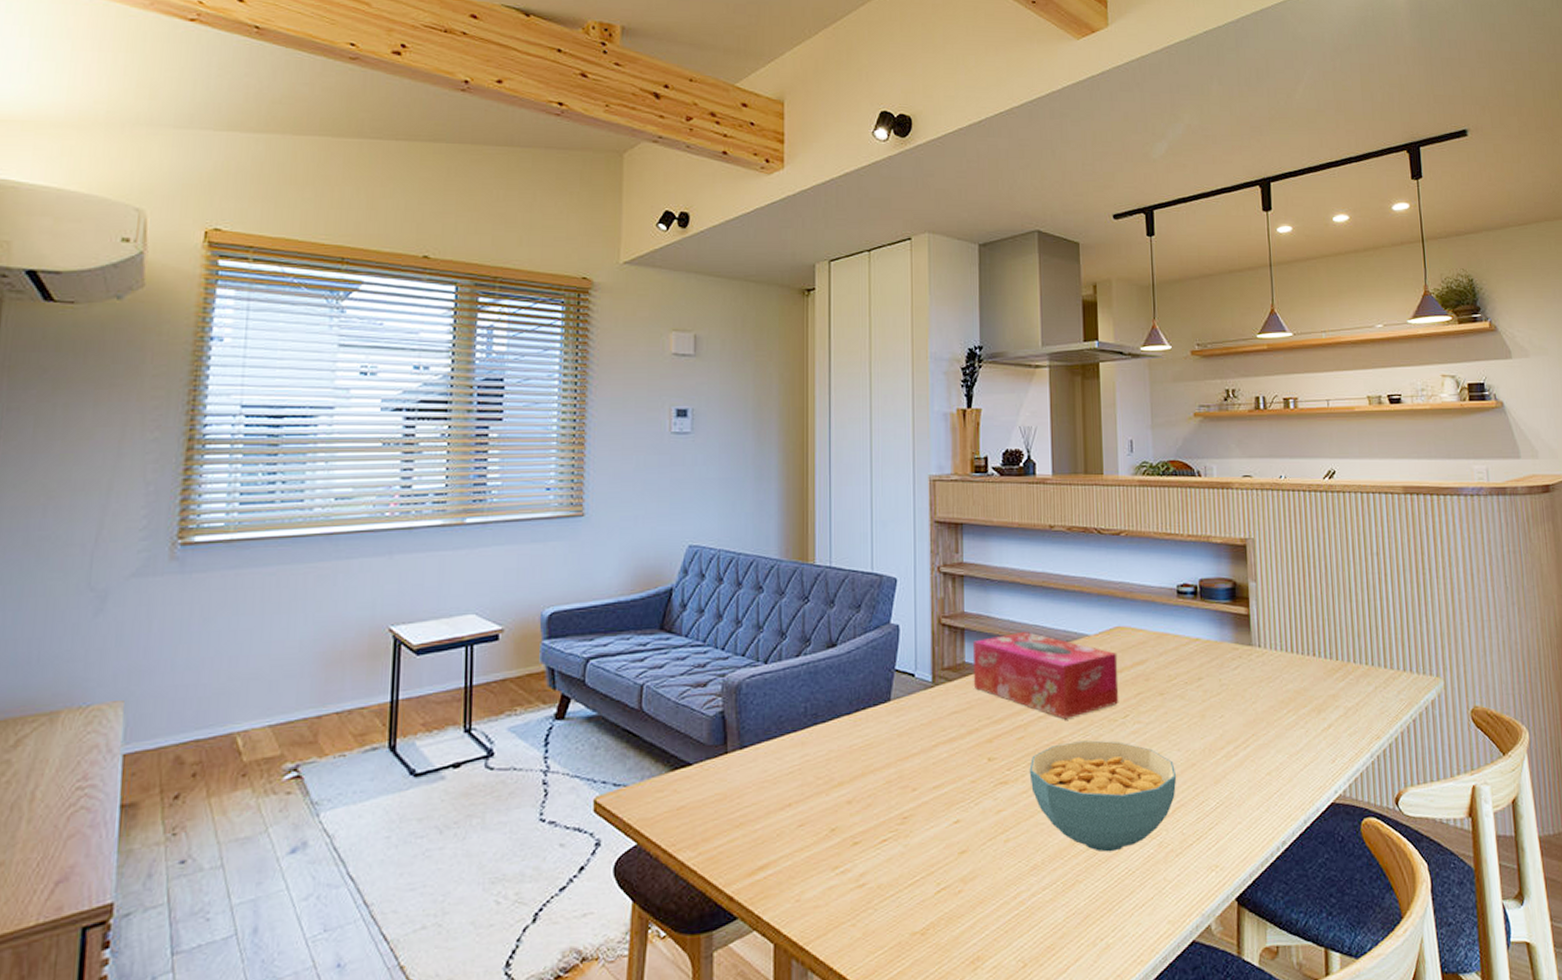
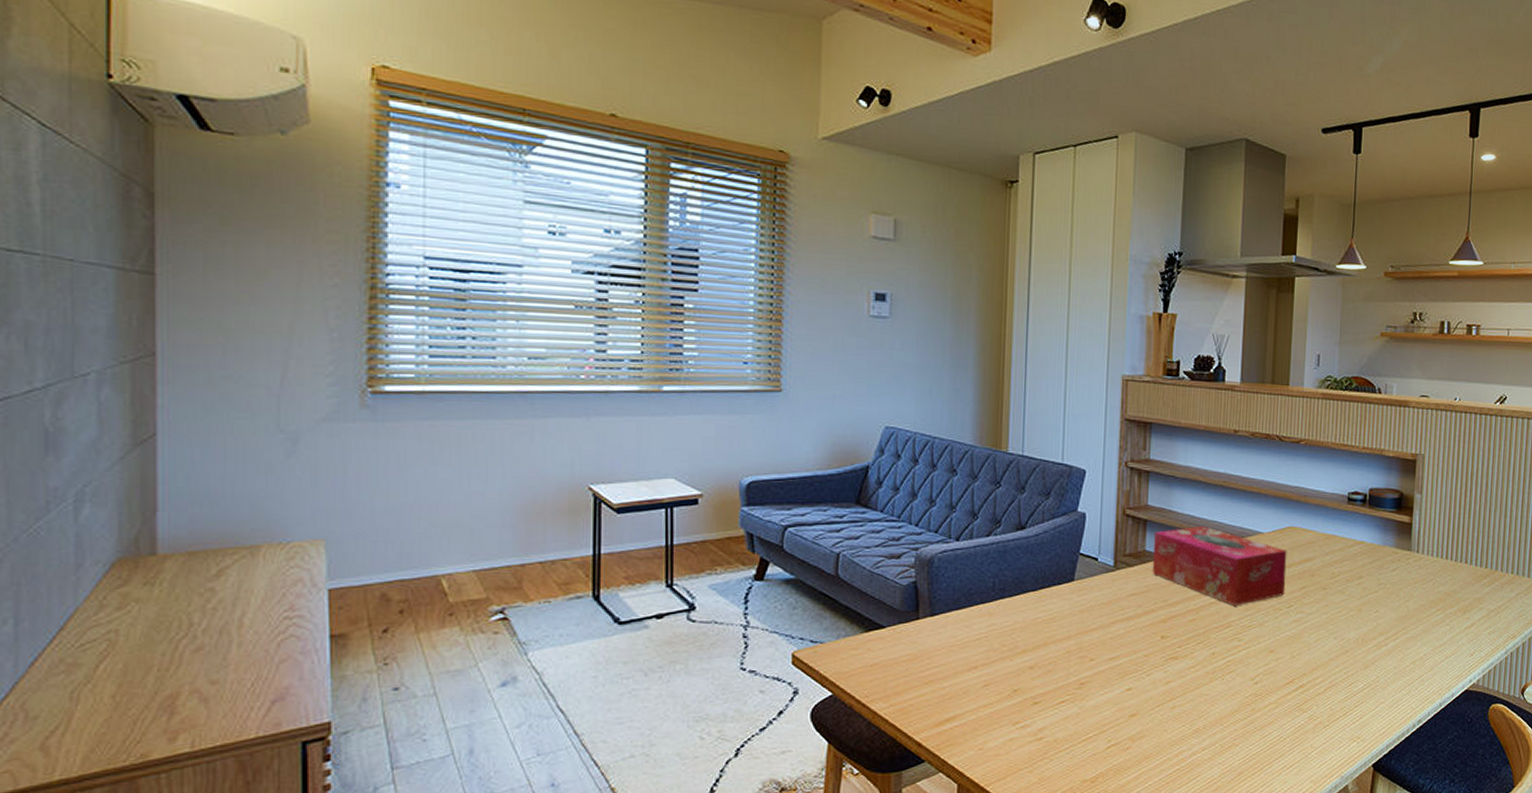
cereal bowl: present [1029,740,1177,852] -> none [1198,626,1331,722]

